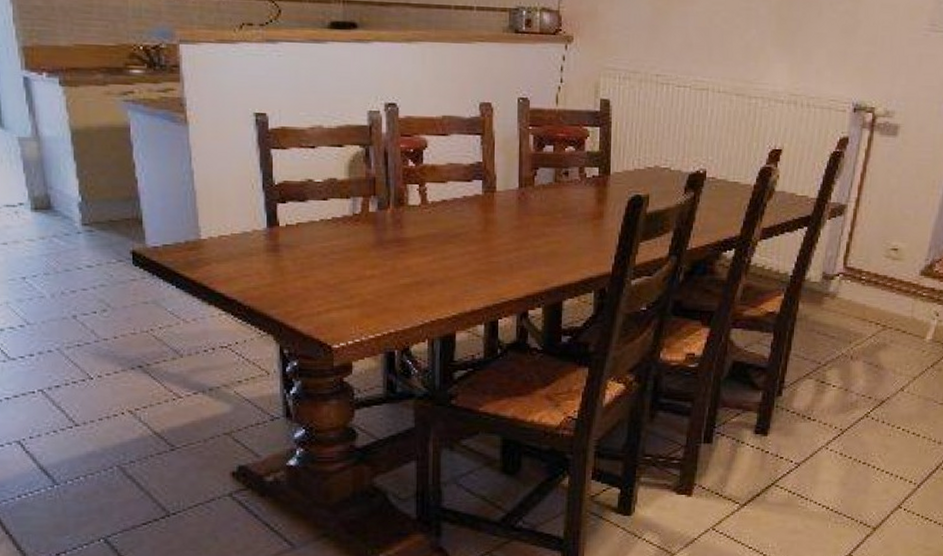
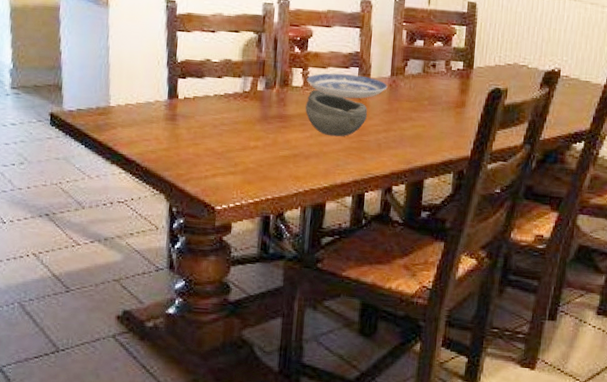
plate: none [424,188,516,216] -> present [306,73,388,99]
bowl: none [425,208,496,259] -> present [305,90,368,137]

